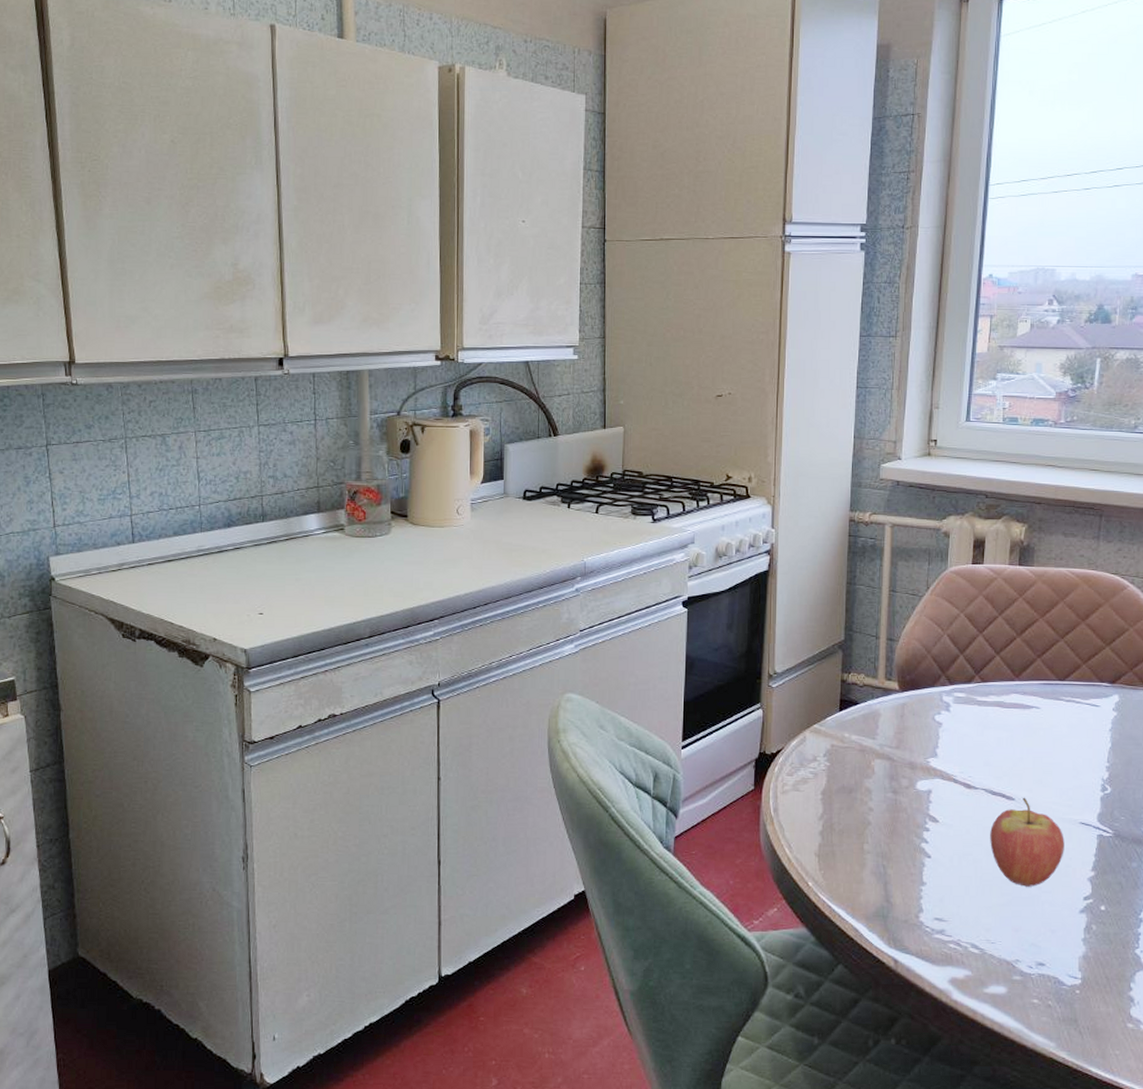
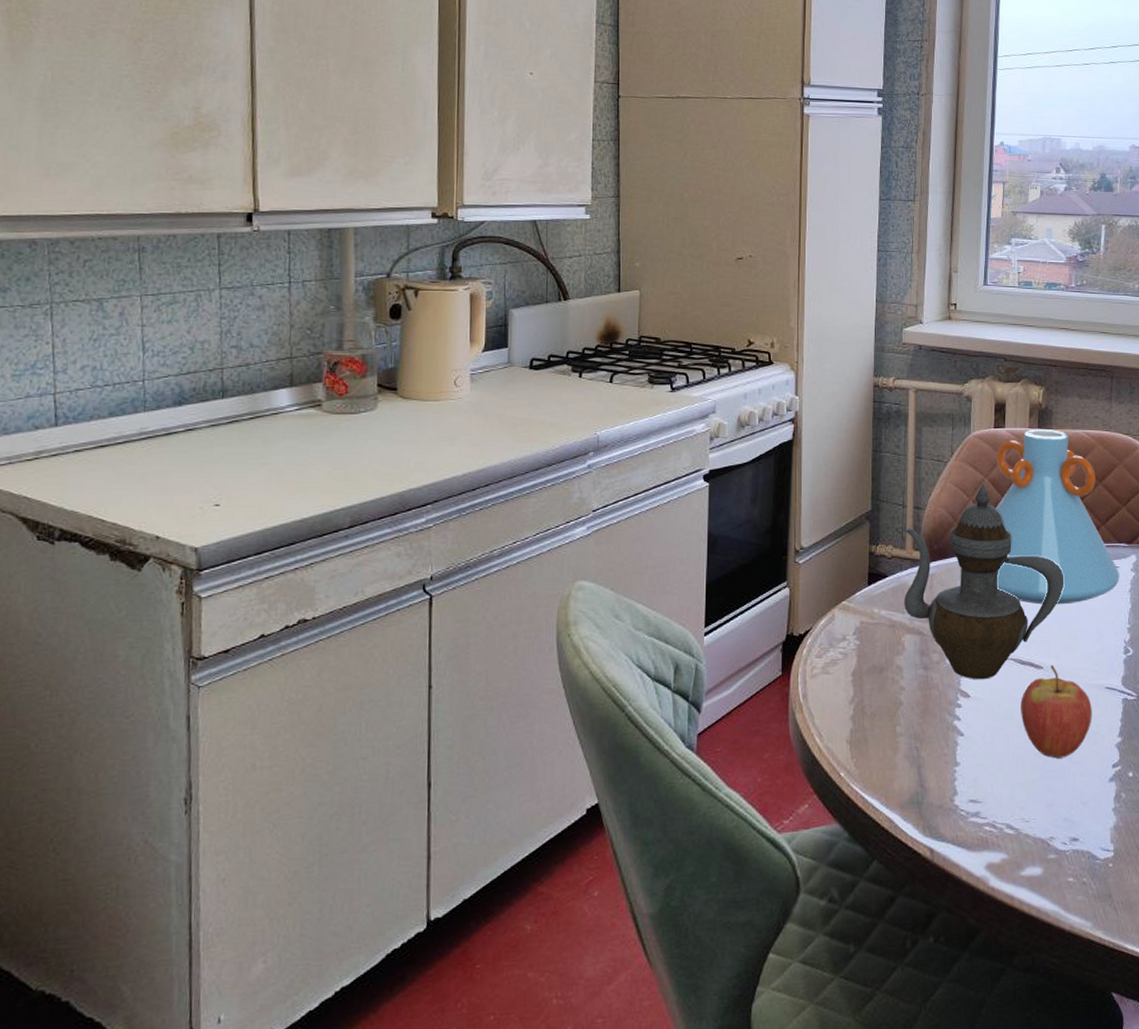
teapot: none [875,619,1041,807] -> present [904,484,1065,680]
vase: none [969,566,1100,740] -> present [996,429,1120,605]

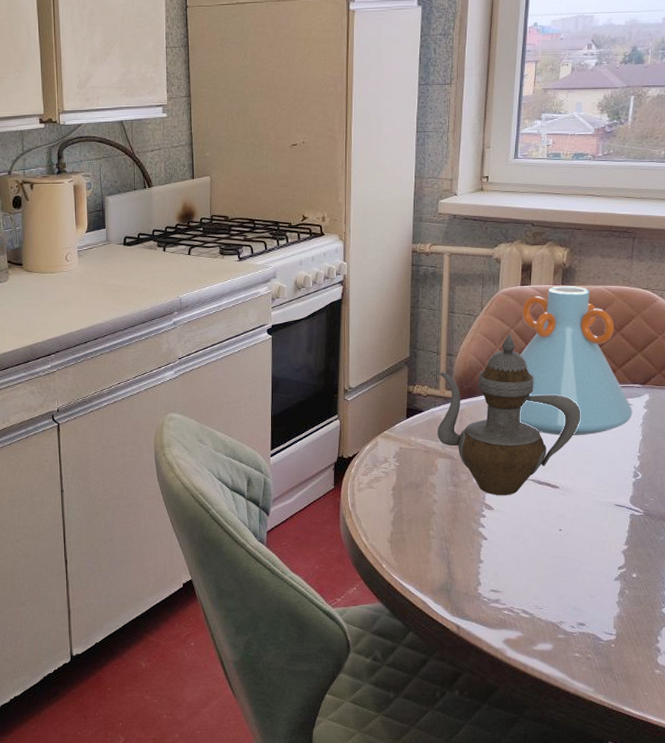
fruit: present [1021,665,1092,759] -> none [538,485,602,561]

